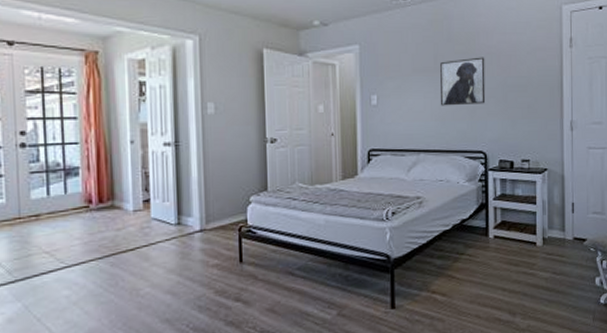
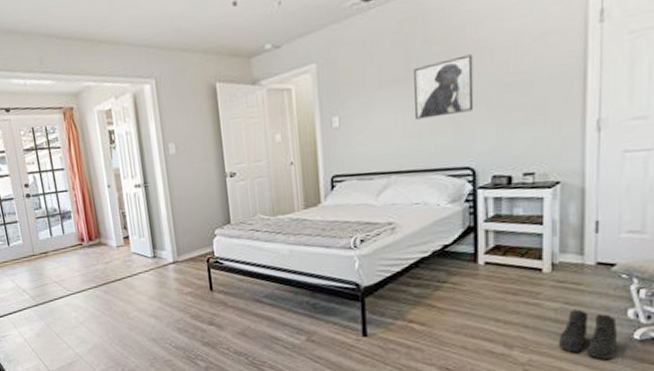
boots: none [549,278,589,322] -> present [558,309,617,359]

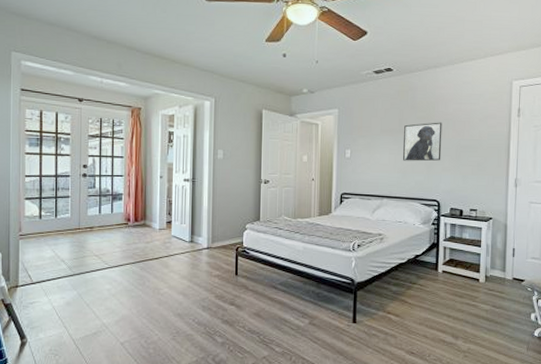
boots: present [558,309,617,359] -> none [487,311,525,350]

